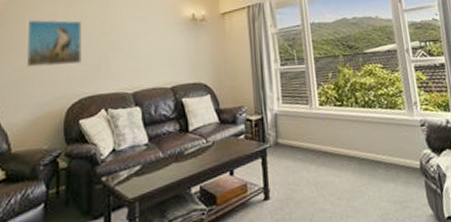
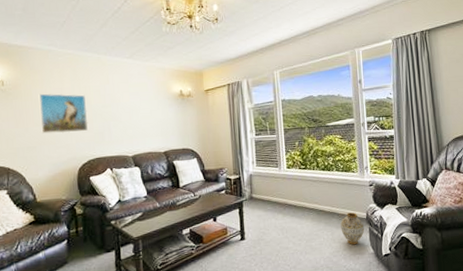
ceramic jug: none [389,160,420,205] -> present [341,212,365,245]

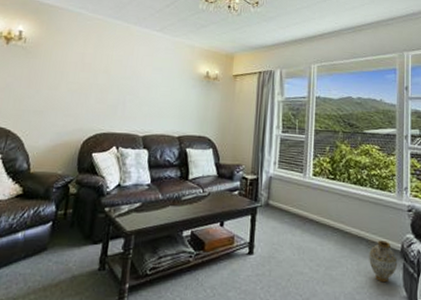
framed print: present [38,93,88,134] -> none [52,56,106,101]

